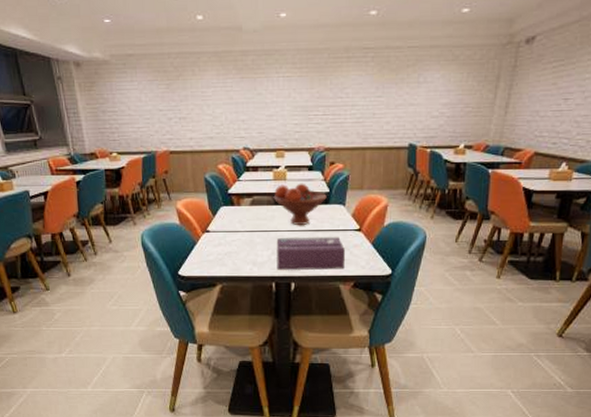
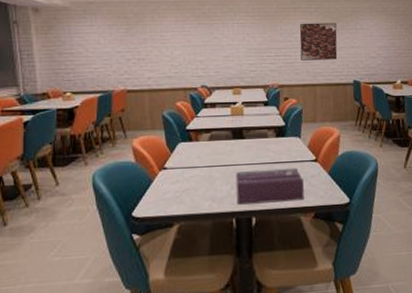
fruit bowl: present [273,183,327,225] -> none [231,117,283,158]
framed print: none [351,74,396,121] -> present [299,22,338,61]

